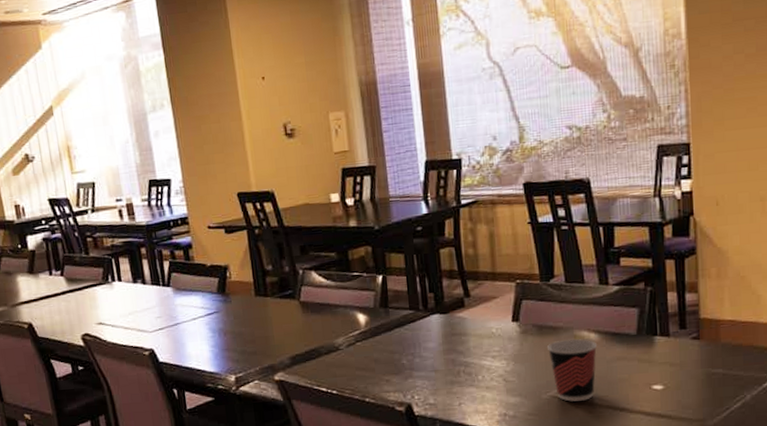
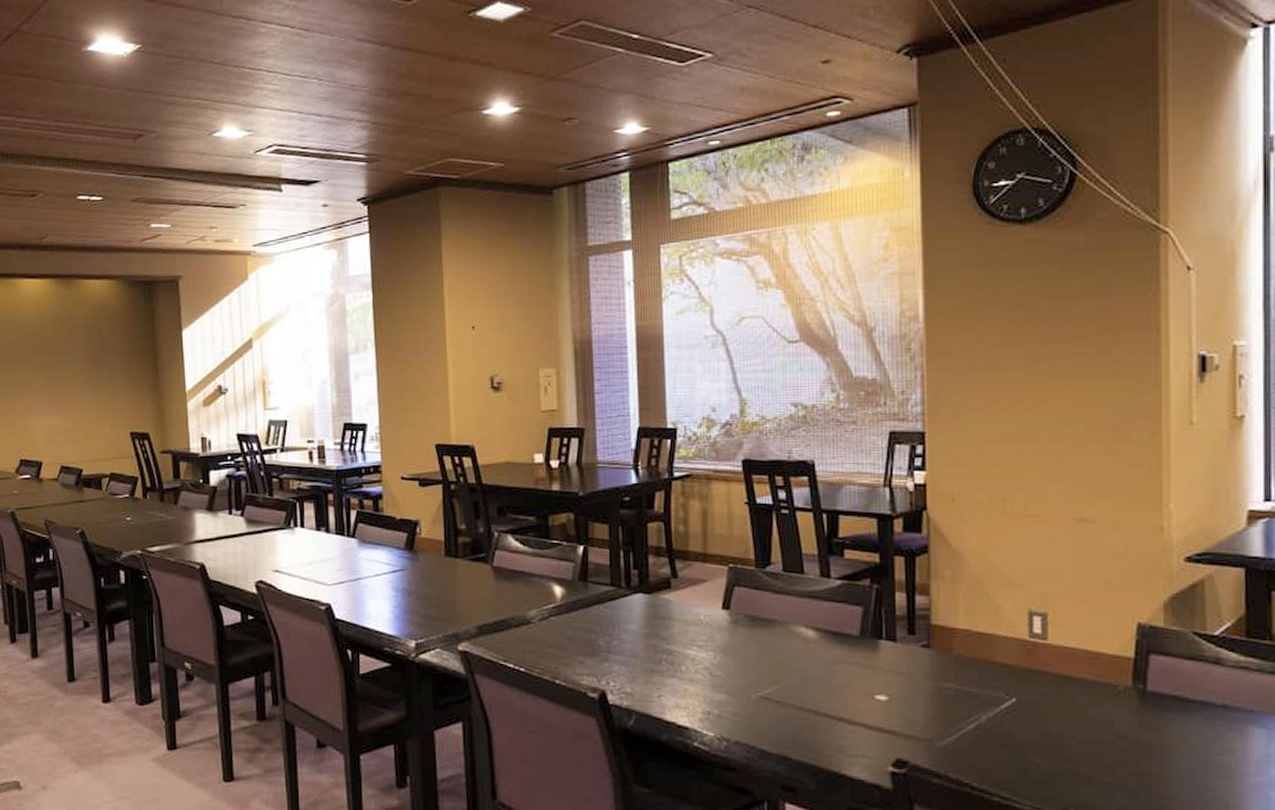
cup: present [548,339,598,402] -> none [760,635,816,705]

